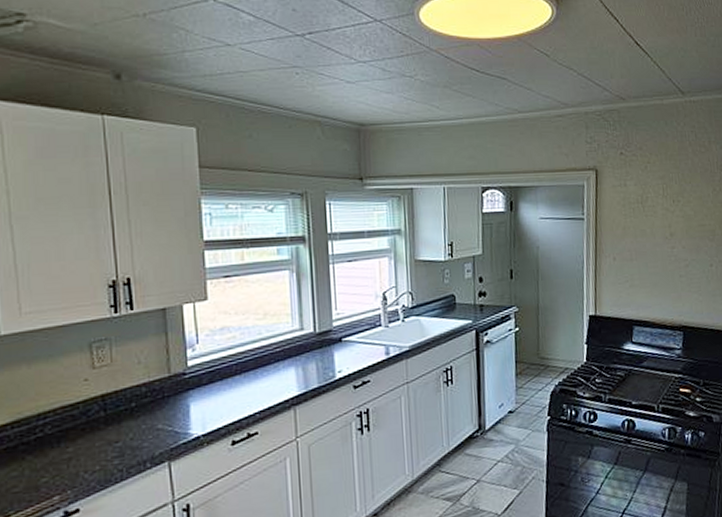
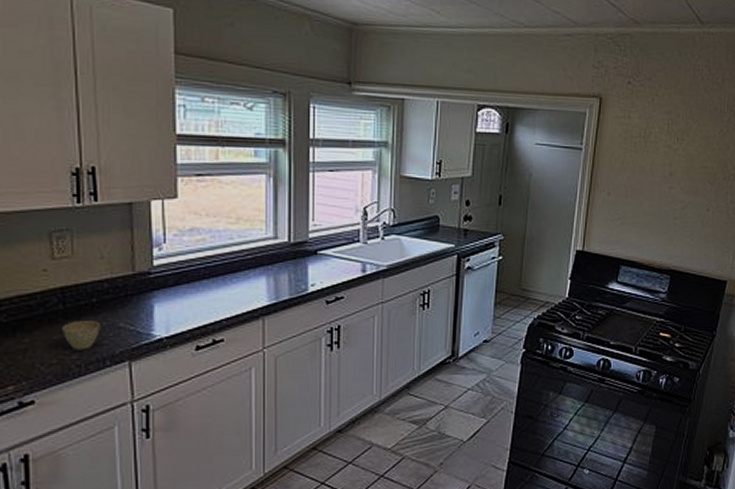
cup: none [104,424,140,455] -> present [63,321,100,350]

